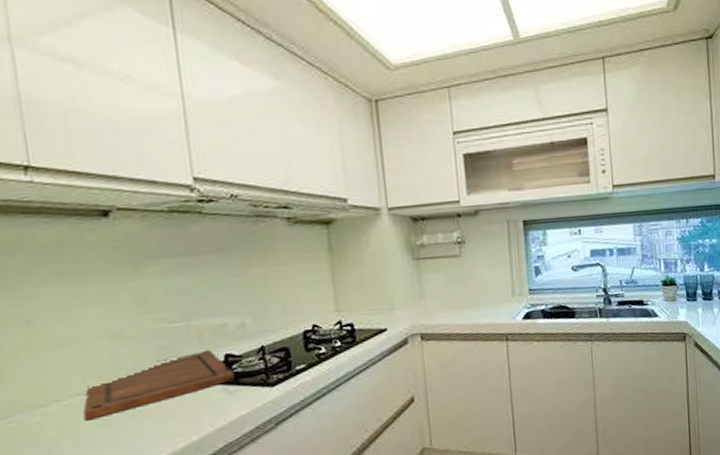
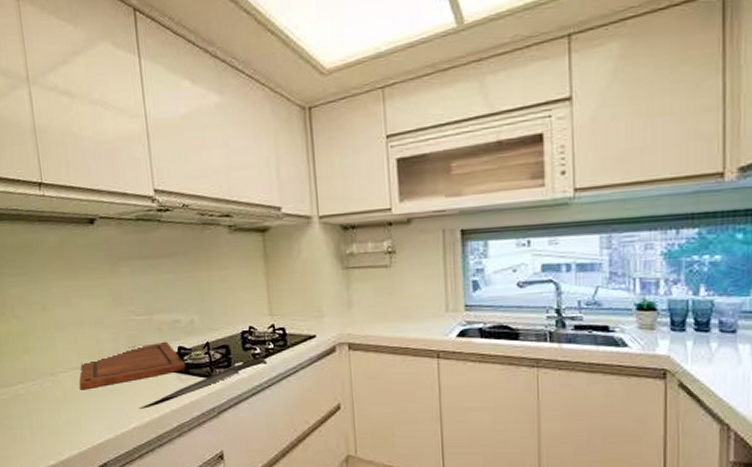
knife: none [170,357,335,433] -> present [138,357,268,409]

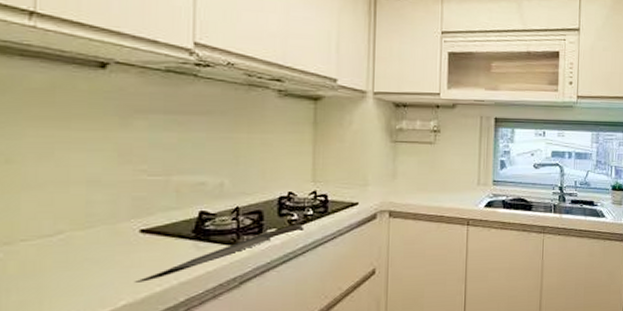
cutting board: present [79,342,187,390] -> none [48,206,207,263]

